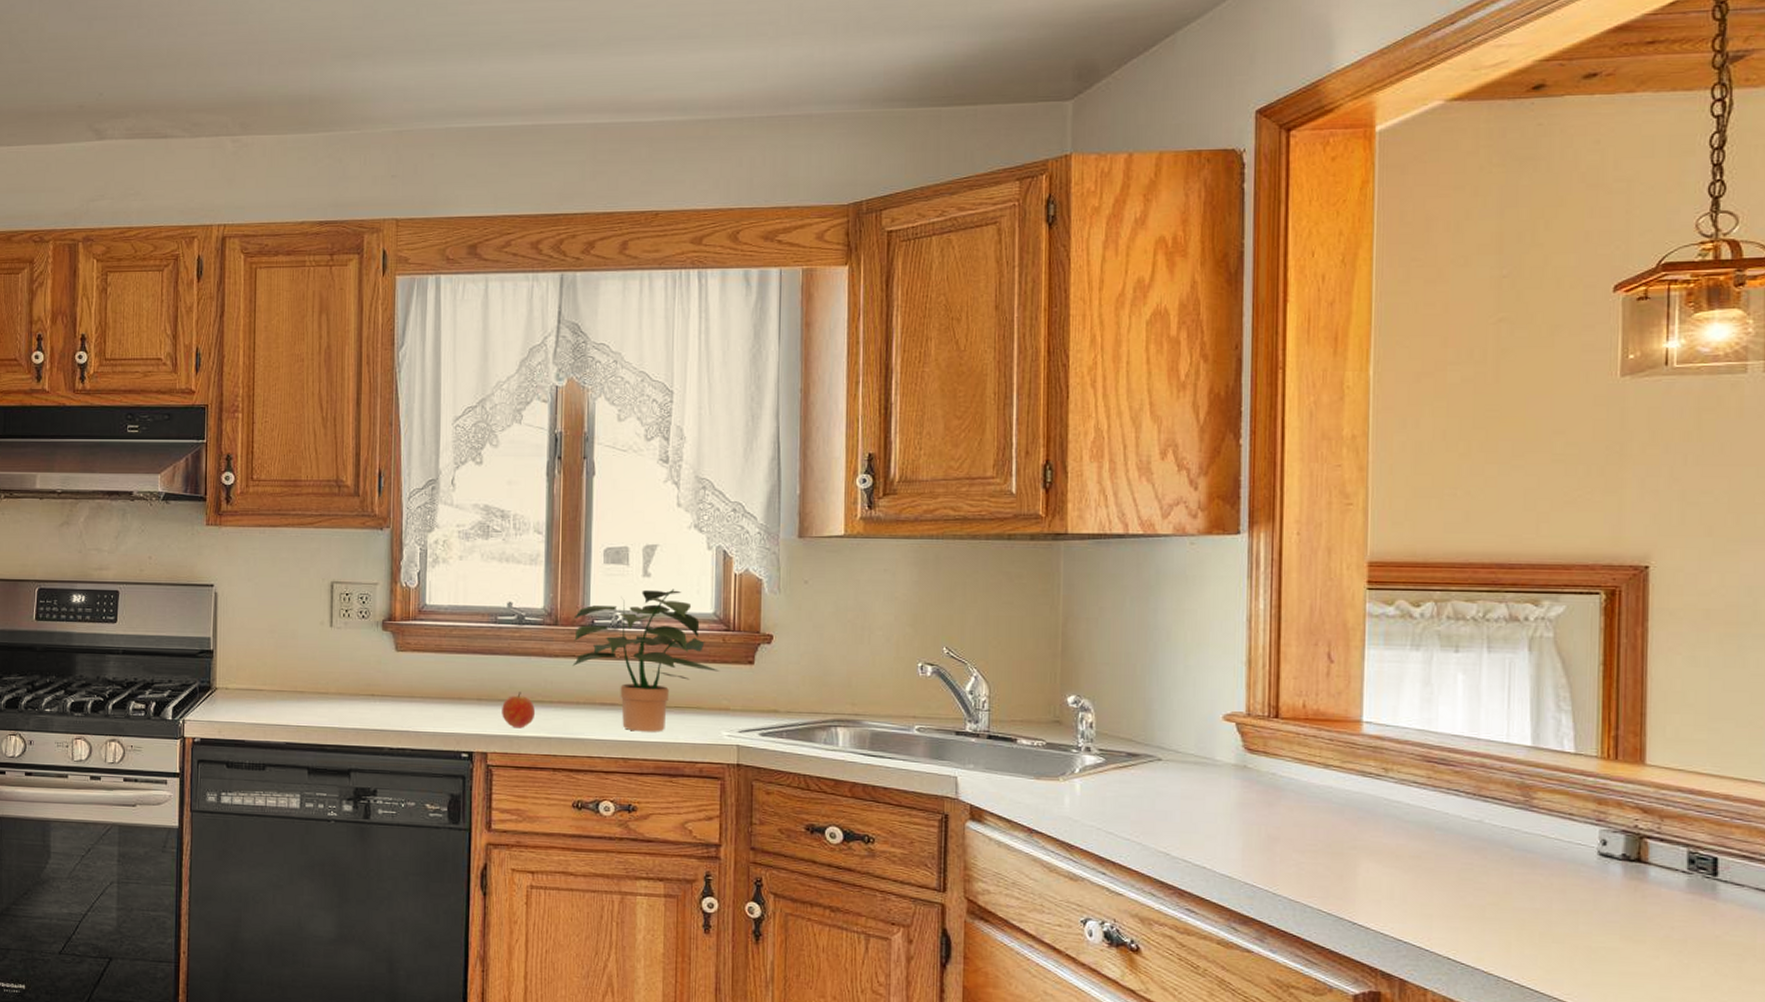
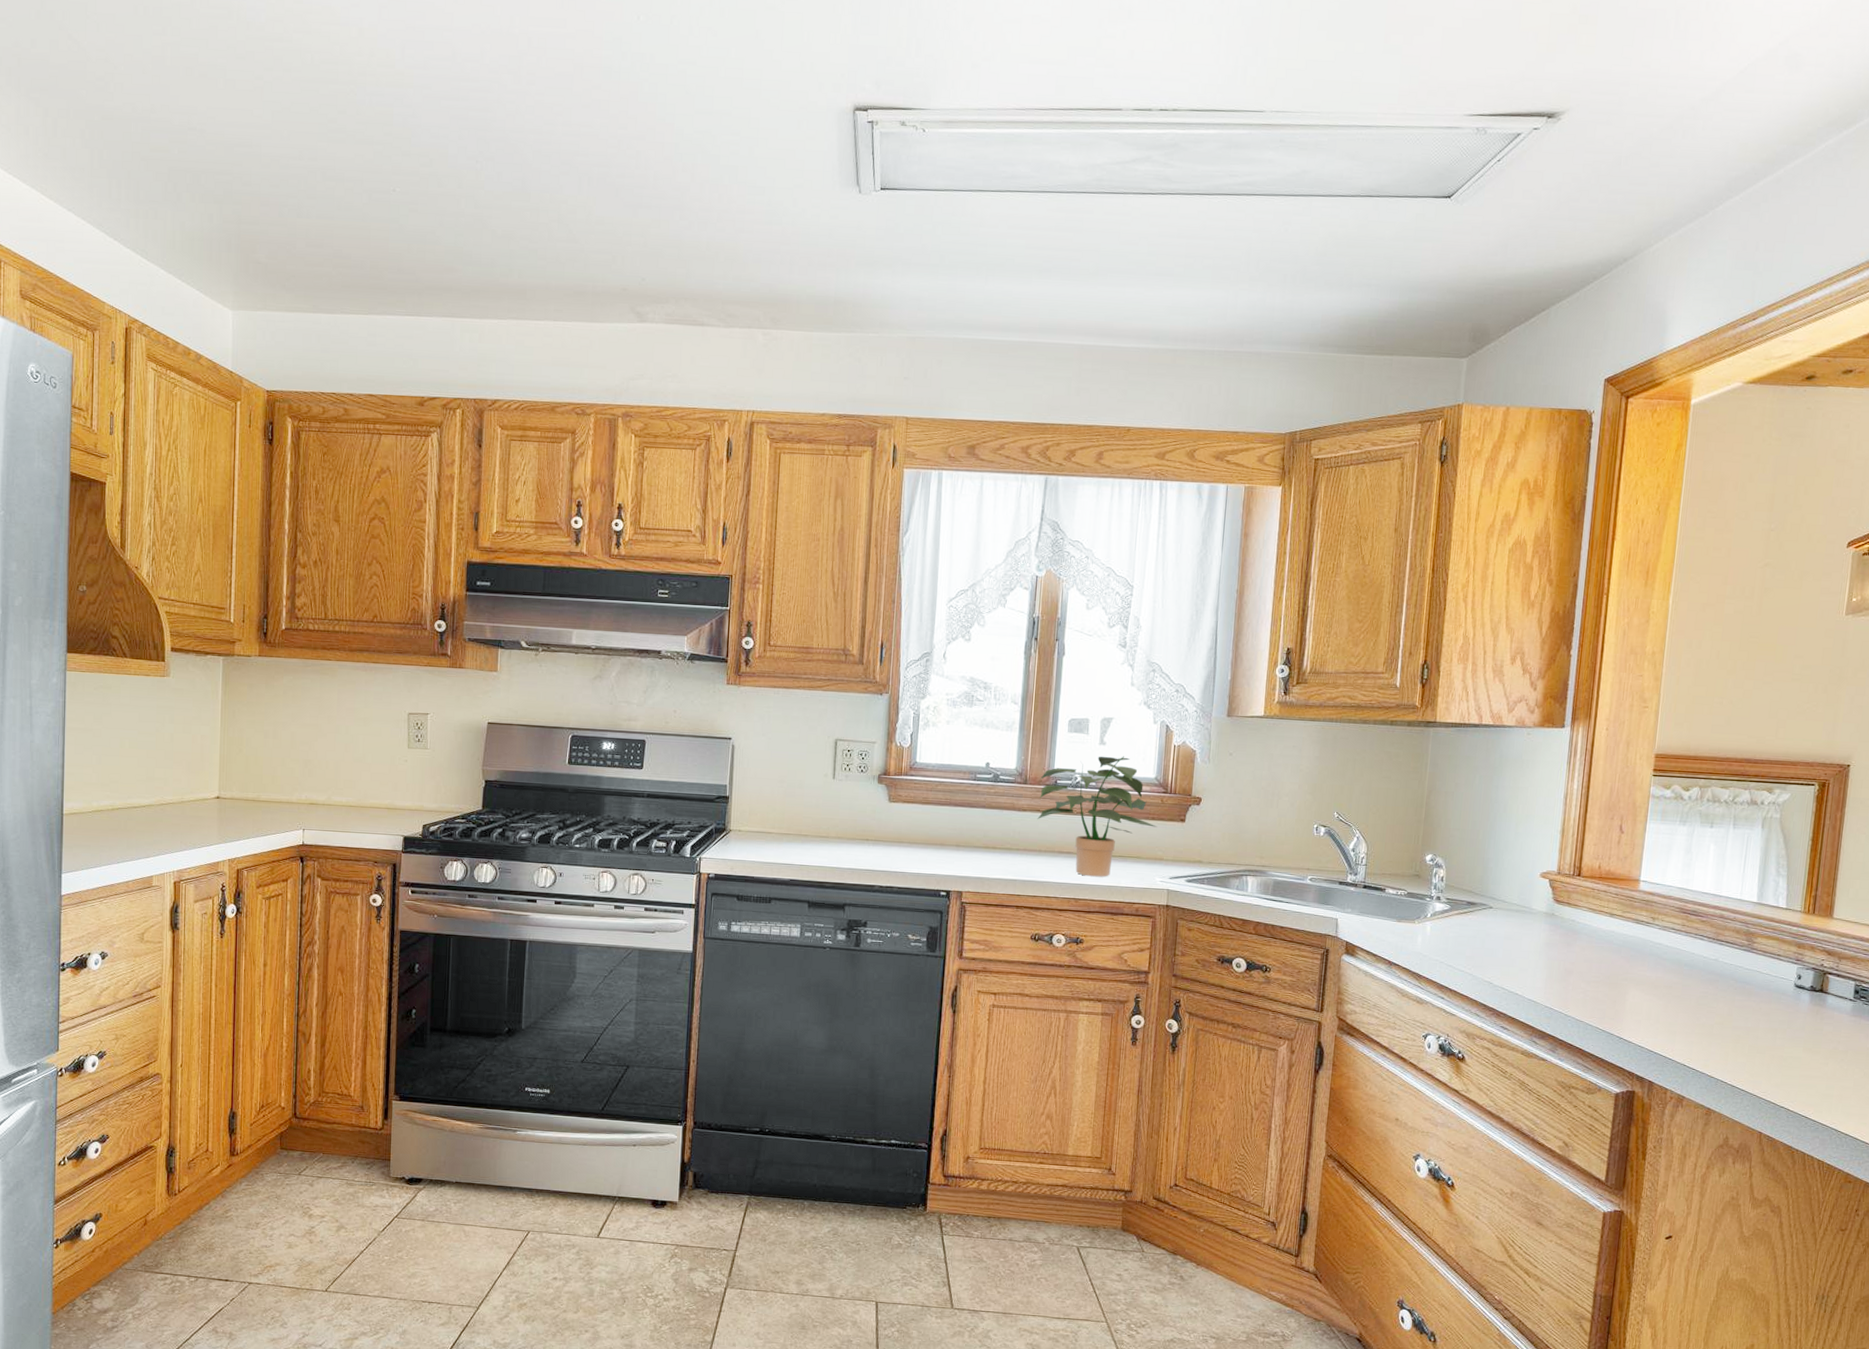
fruit: present [502,692,536,729] -> none [976,840,1005,872]

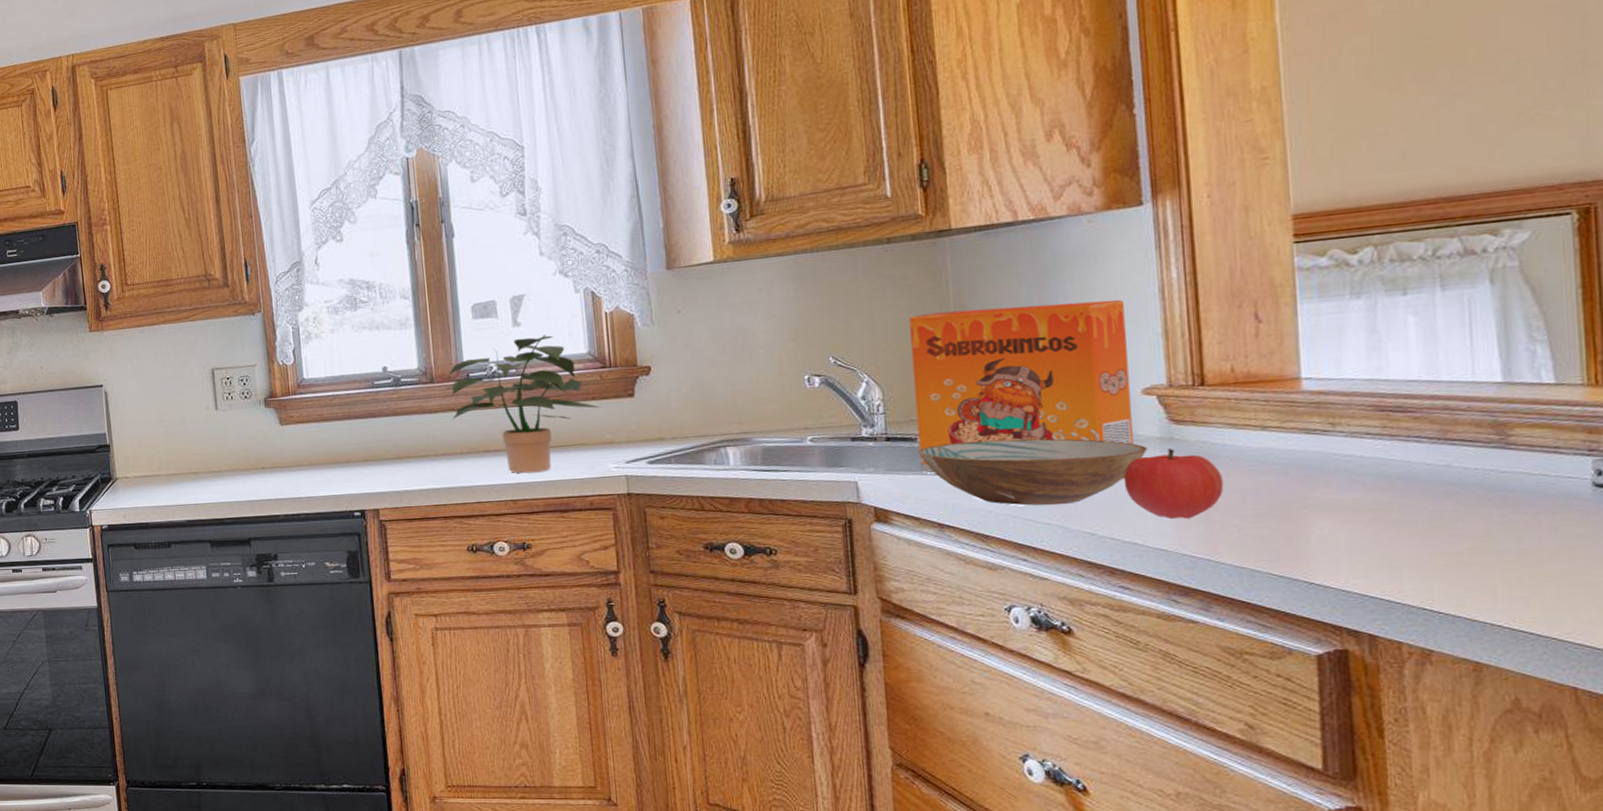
cereal box: none [1384,787,1541,918] -> present [909,299,1133,473]
bowl: none [1384,896,1537,957] -> present [918,438,1148,506]
fruit: none [1517,922,1581,979] -> present [1123,449,1224,520]

